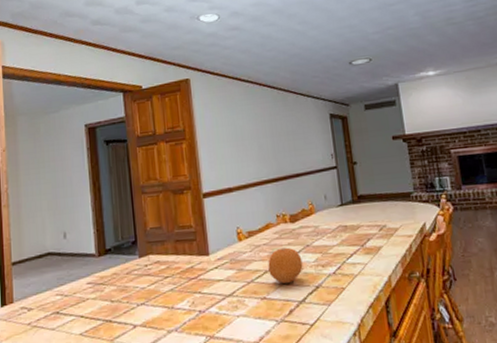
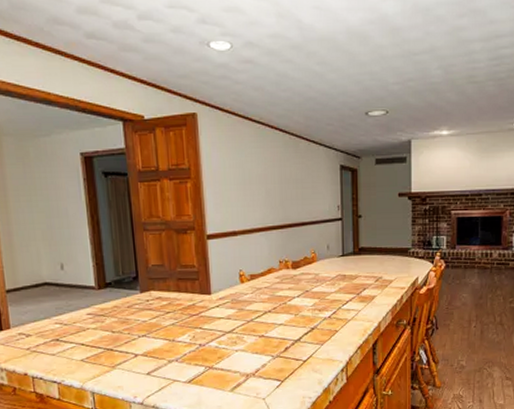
fruit: present [268,247,303,284] -> none [268,291,301,324]

